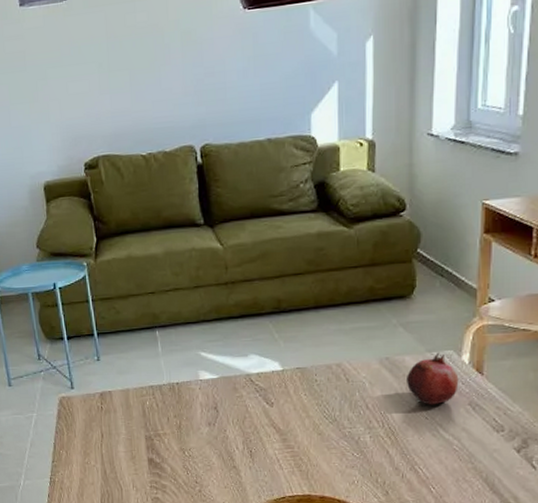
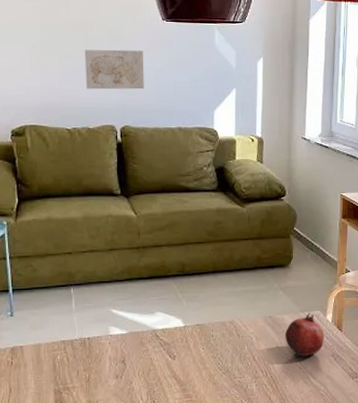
wall art: none [155,51,225,107] -> present [84,49,144,90]

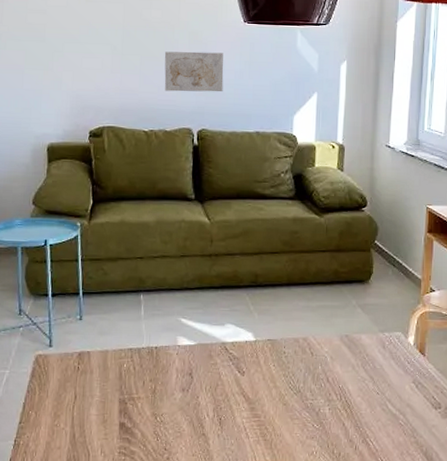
fruit: present [284,312,324,357] -> none [361,333,405,381]

